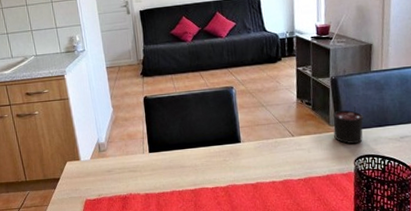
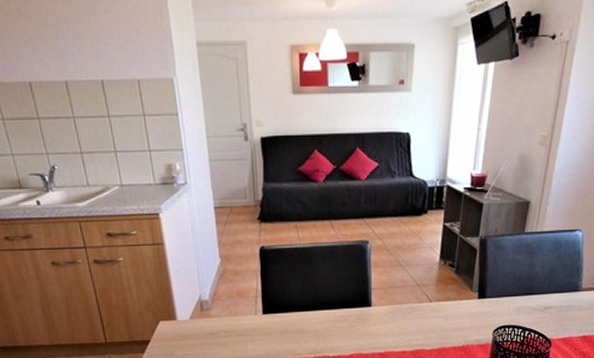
candle: present [332,106,365,144] -> none [475,271,510,313]

